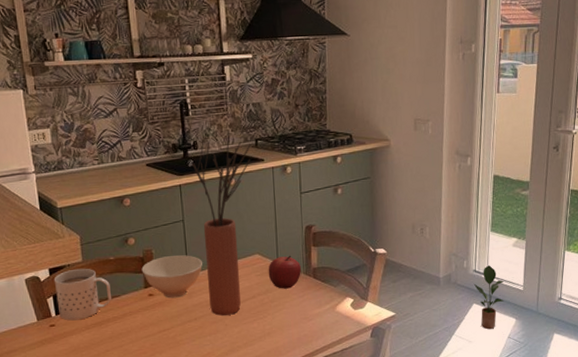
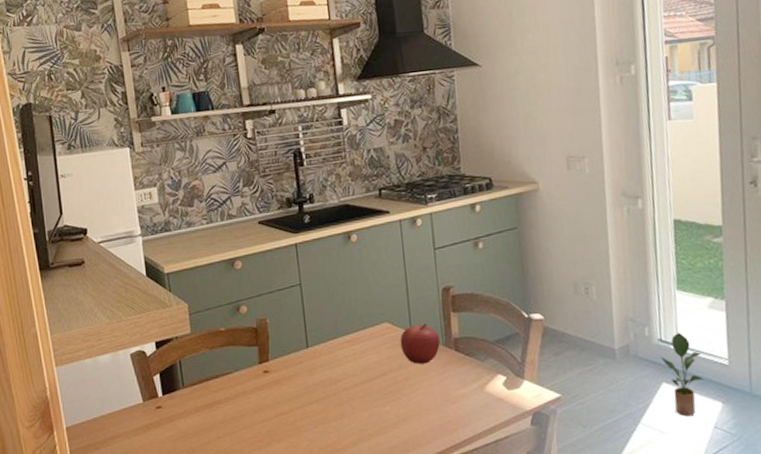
mug: present [53,268,112,321] -> none [160,340,224,402]
bowl: present [141,255,203,298] -> none [255,324,325,376]
vase: present [192,131,252,316] -> none [309,180,375,397]

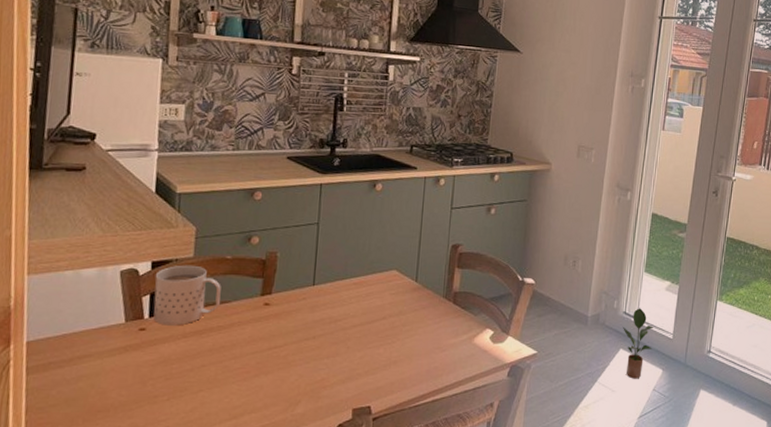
mug: none [160,340,224,402] -> present [153,265,221,326]
fruit: present [400,323,441,364] -> none [404,275,442,313]

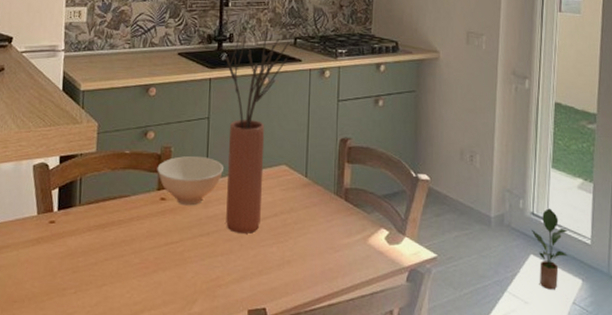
mug: present [153,265,221,326] -> none [61,159,121,219]
bowl: none [261,261,333,311] -> present [157,156,225,206]
vase: none [333,132,406,336] -> present [226,26,290,234]

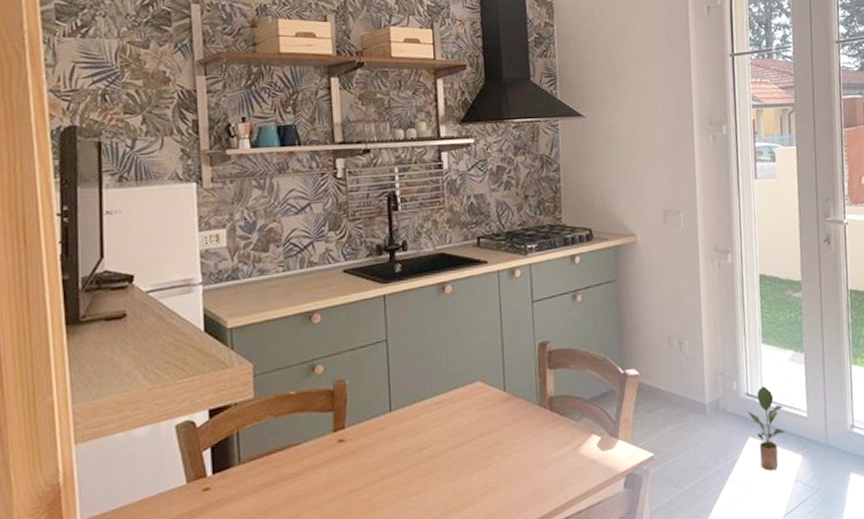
bowl: present [157,156,225,206] -> none [330,385,411,445]
vase: present [226,26,290,234] -> none [400,227,473,466]

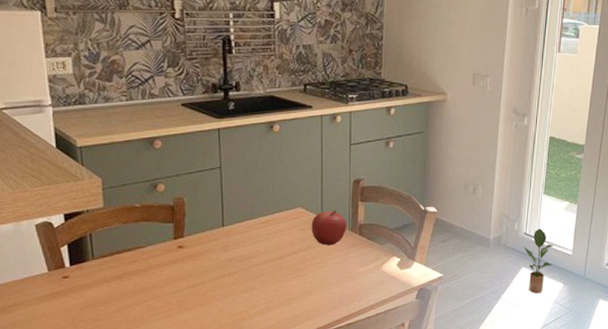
fruit: none [492,381,535,427] -> present [311,210,347,246]

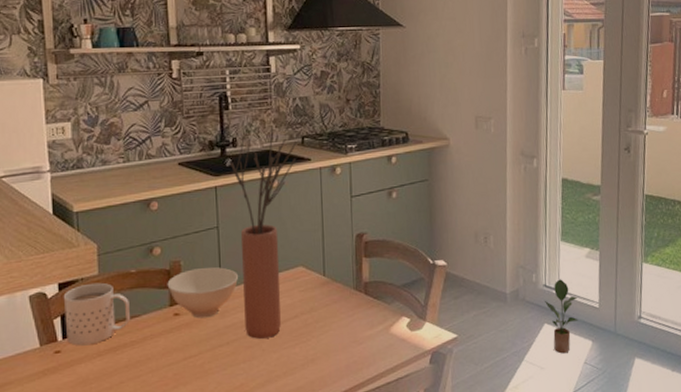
mug: none [69,215,137,272] -> present [63,282,131,346]
bowl: none [171,205,241,251] -> present [167,267,239,319]
vase: none [234,73,300,272] -> present [231,127,297,339]
fruit: present [311,210,347,246] -> none [313,267,352,307]

